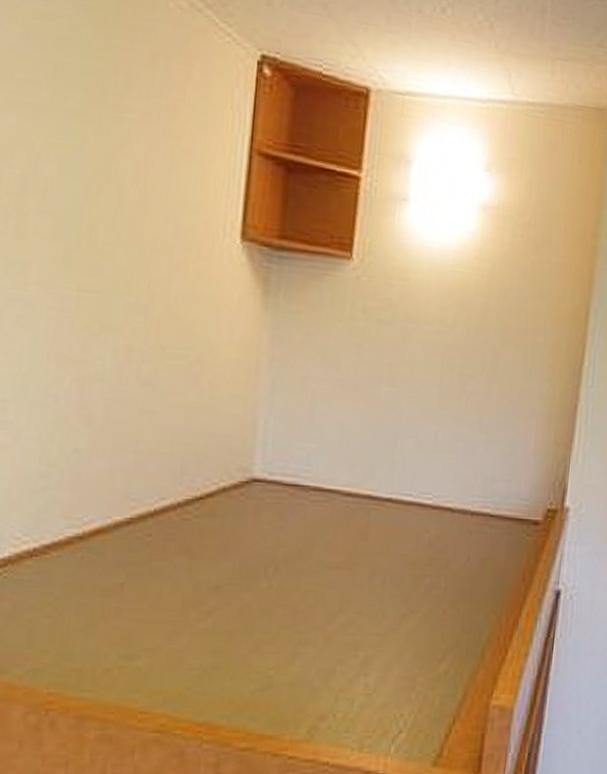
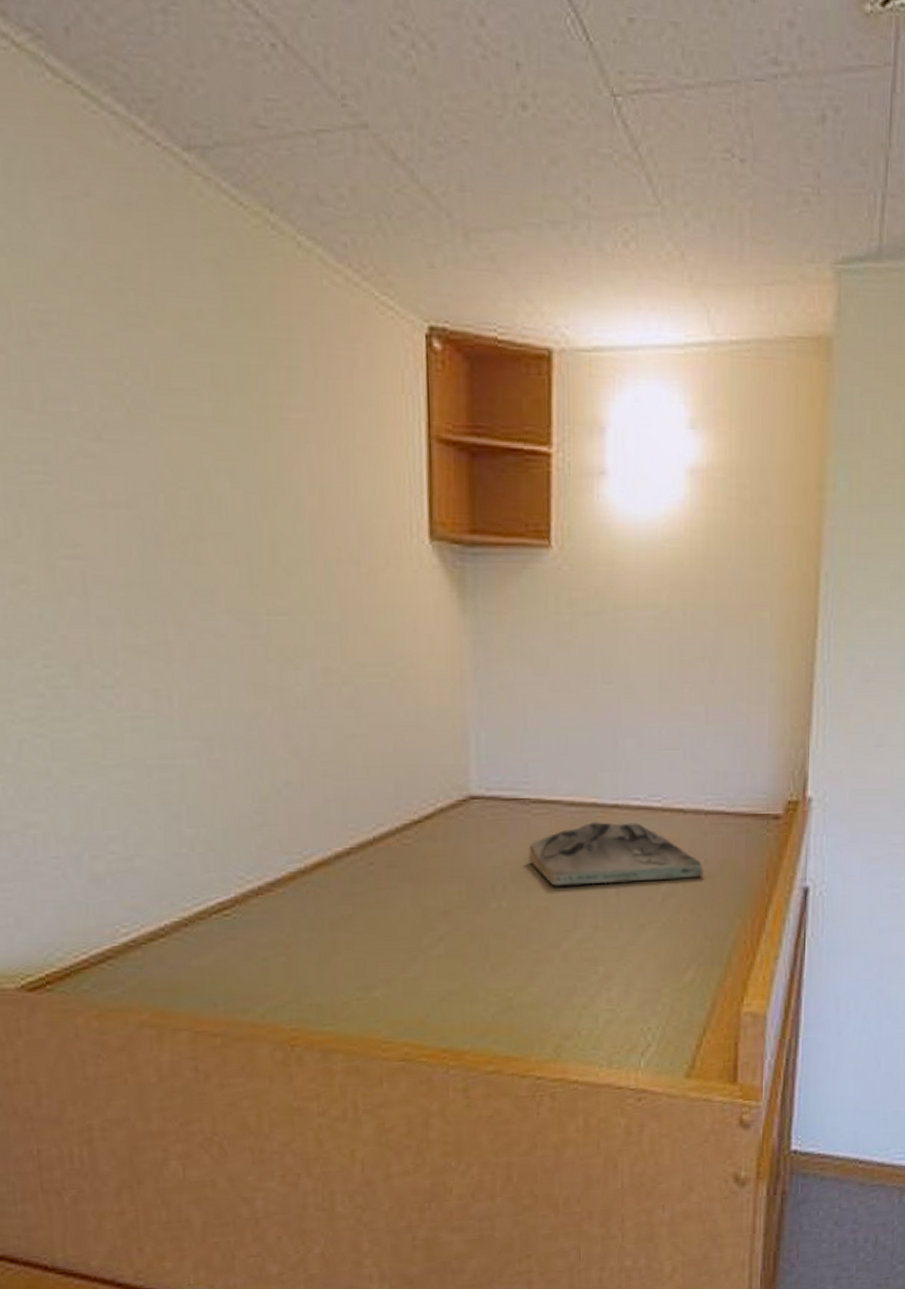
book: none [303,512,466,574] -> present [529,821,703,886]

